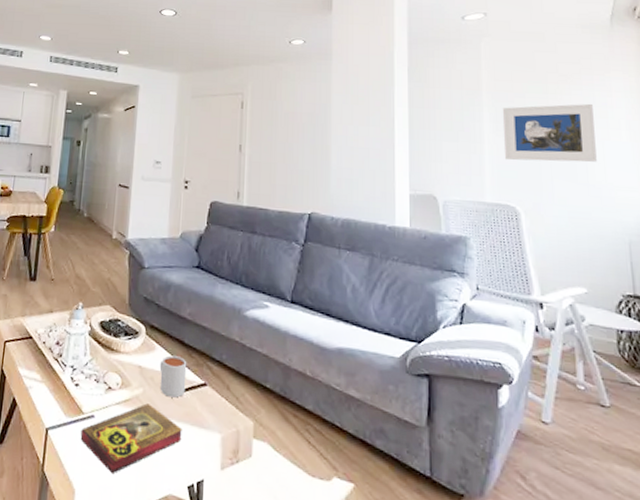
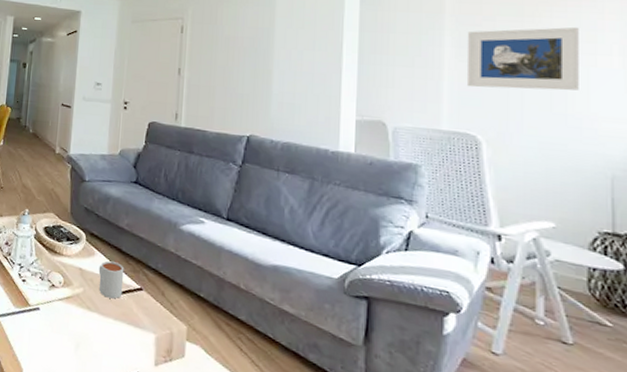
book: present [80,403,182,475] -> none [27,301,119,360]

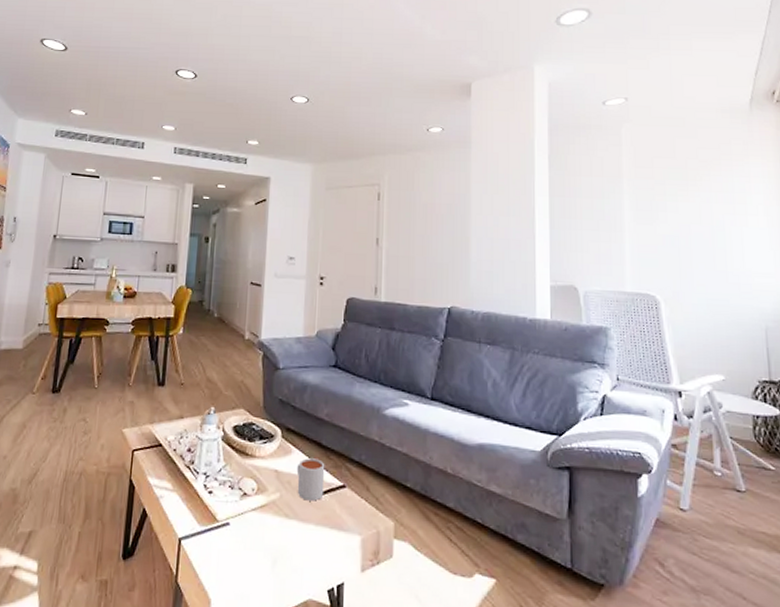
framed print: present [466,26,579,91] -> none [642,189,735,249]

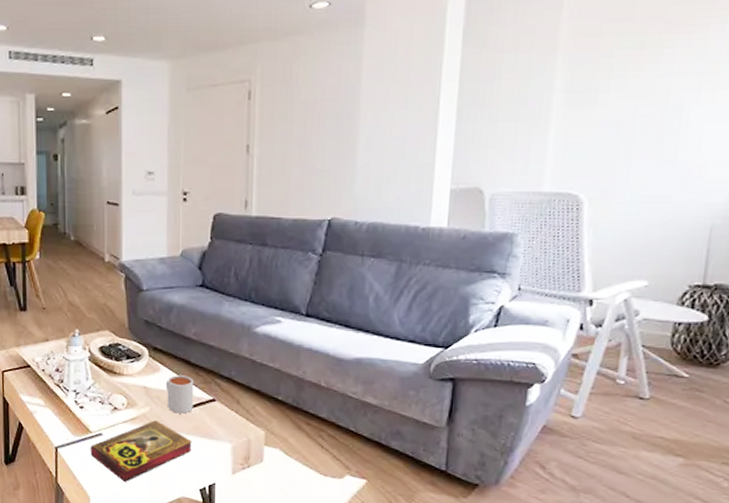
book: none [215,508,321,582] -> present [90,420,192,483]

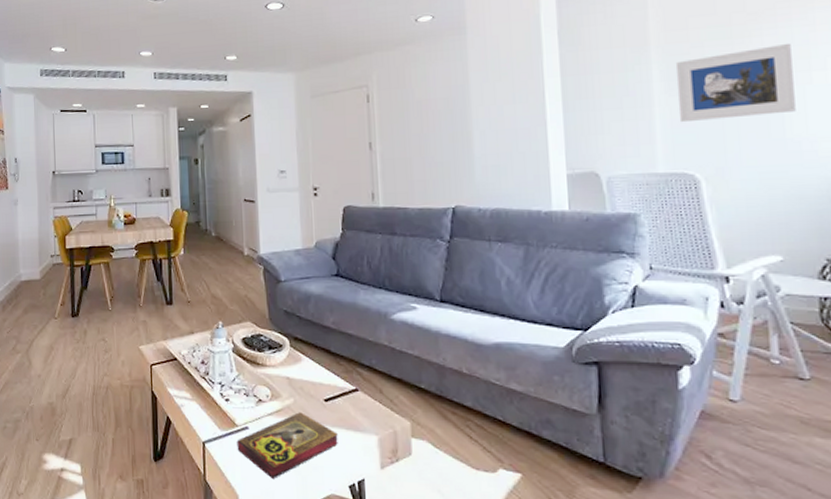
mug: present [165,375,194,414] -> none [307,365,337,405]
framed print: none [574,57,702,140] -> present [675,43,796,123]

